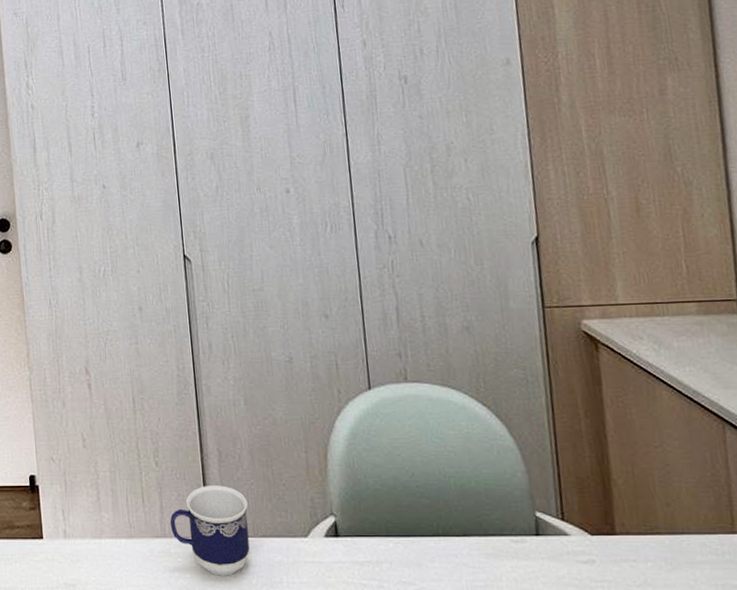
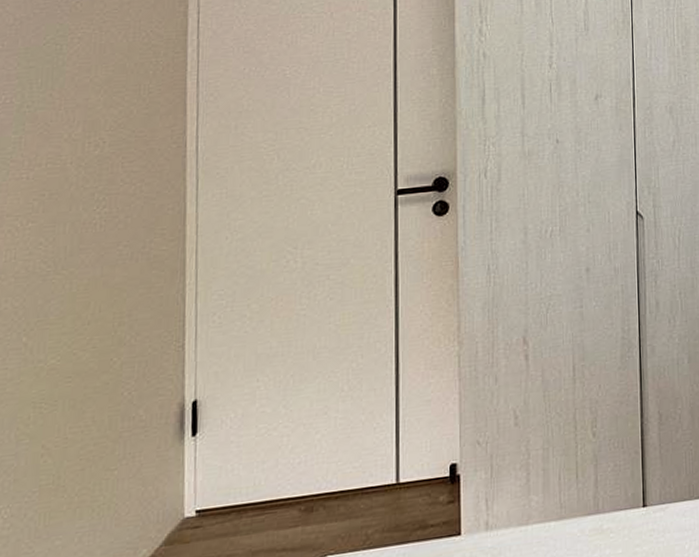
cup: present [169,485,250,576] -> none [604,449,685,547]

